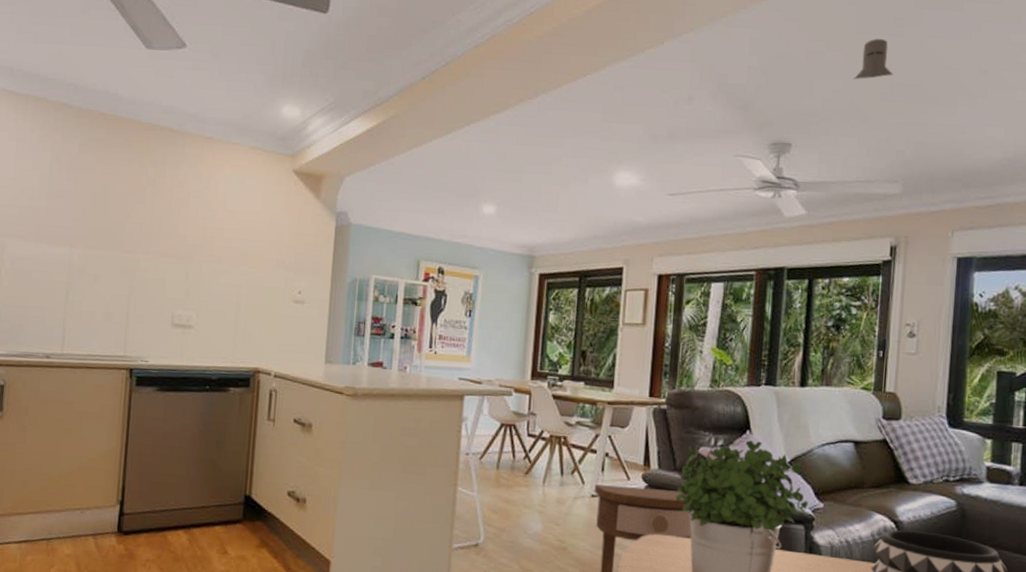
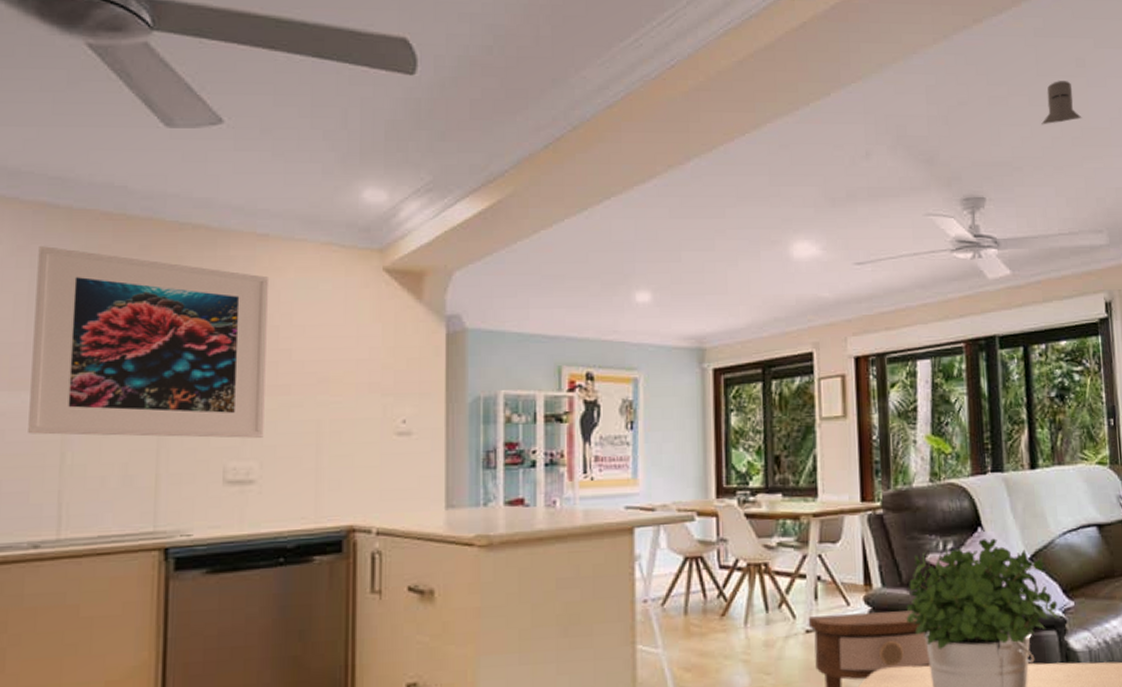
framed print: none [46,136,212,294] -> present [28,246,270,438]

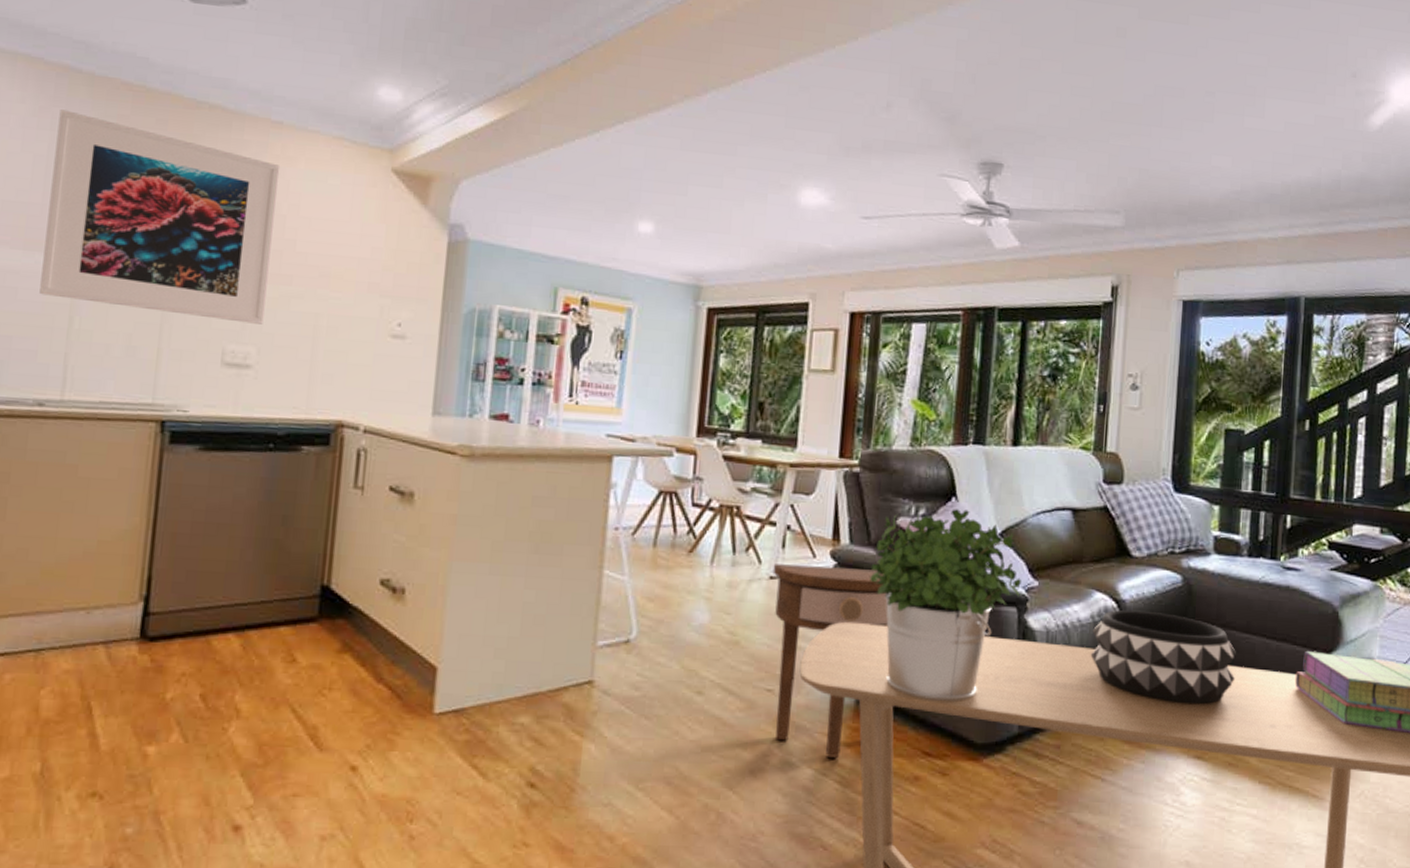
knight helmet: present [1041,81,1082,125] -> none [1072,49,1115,95]

